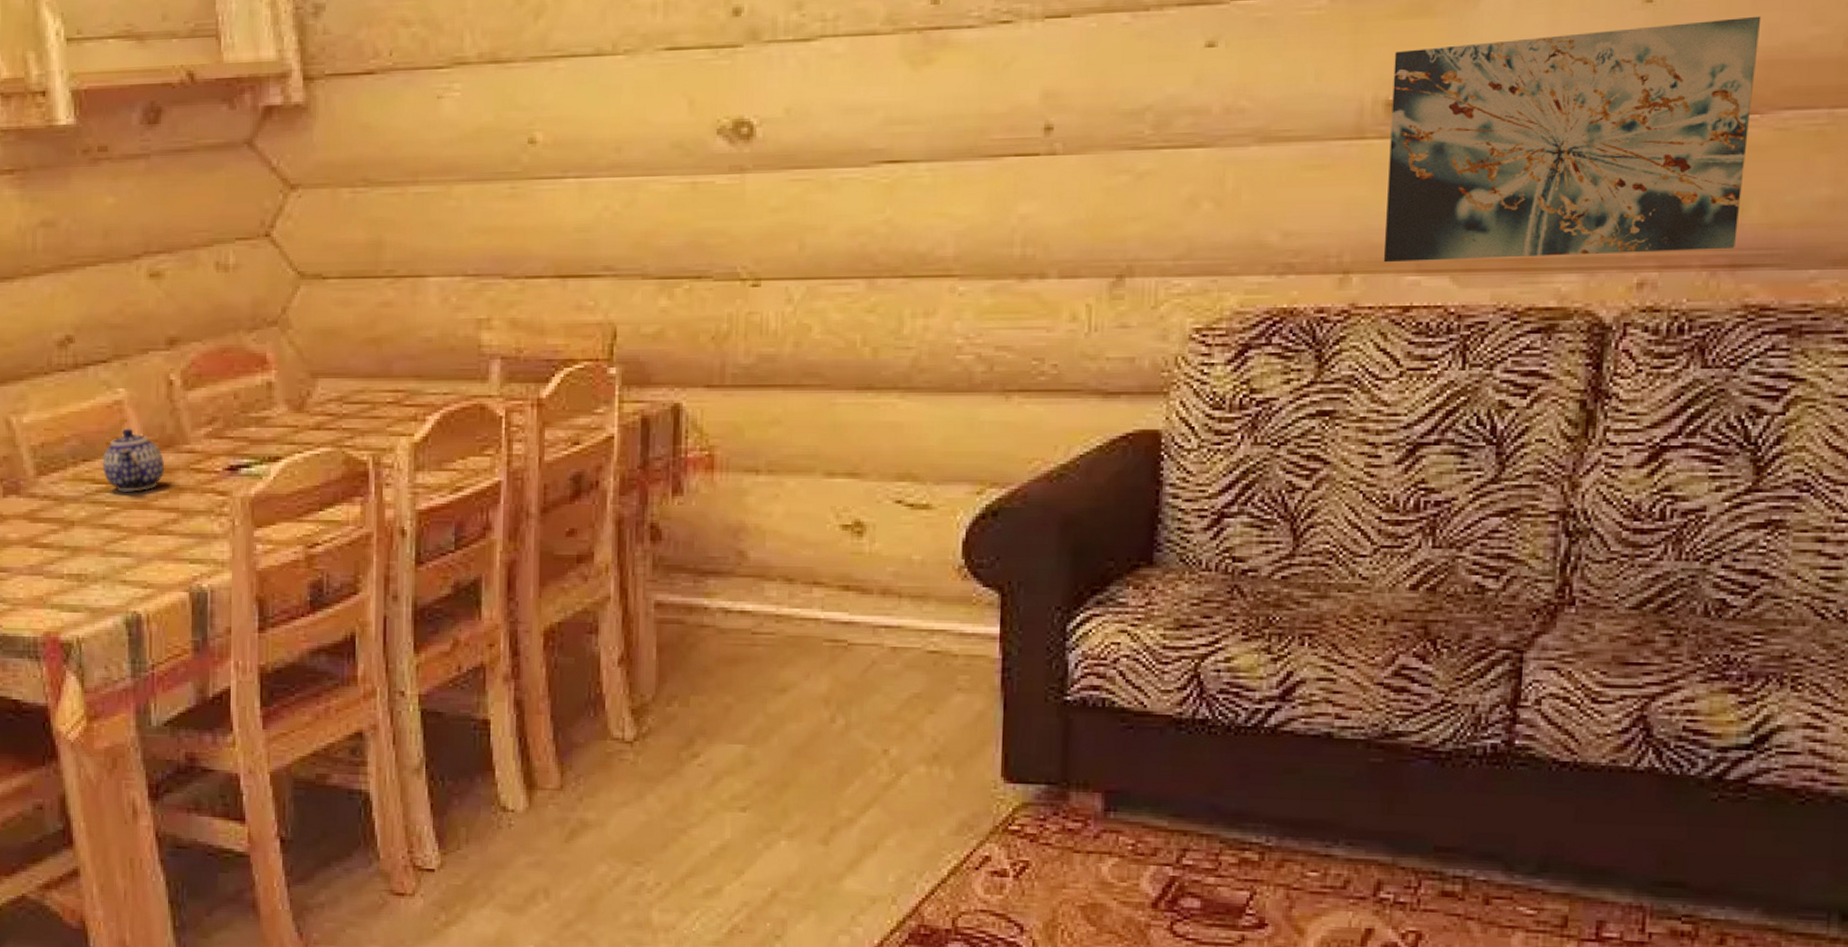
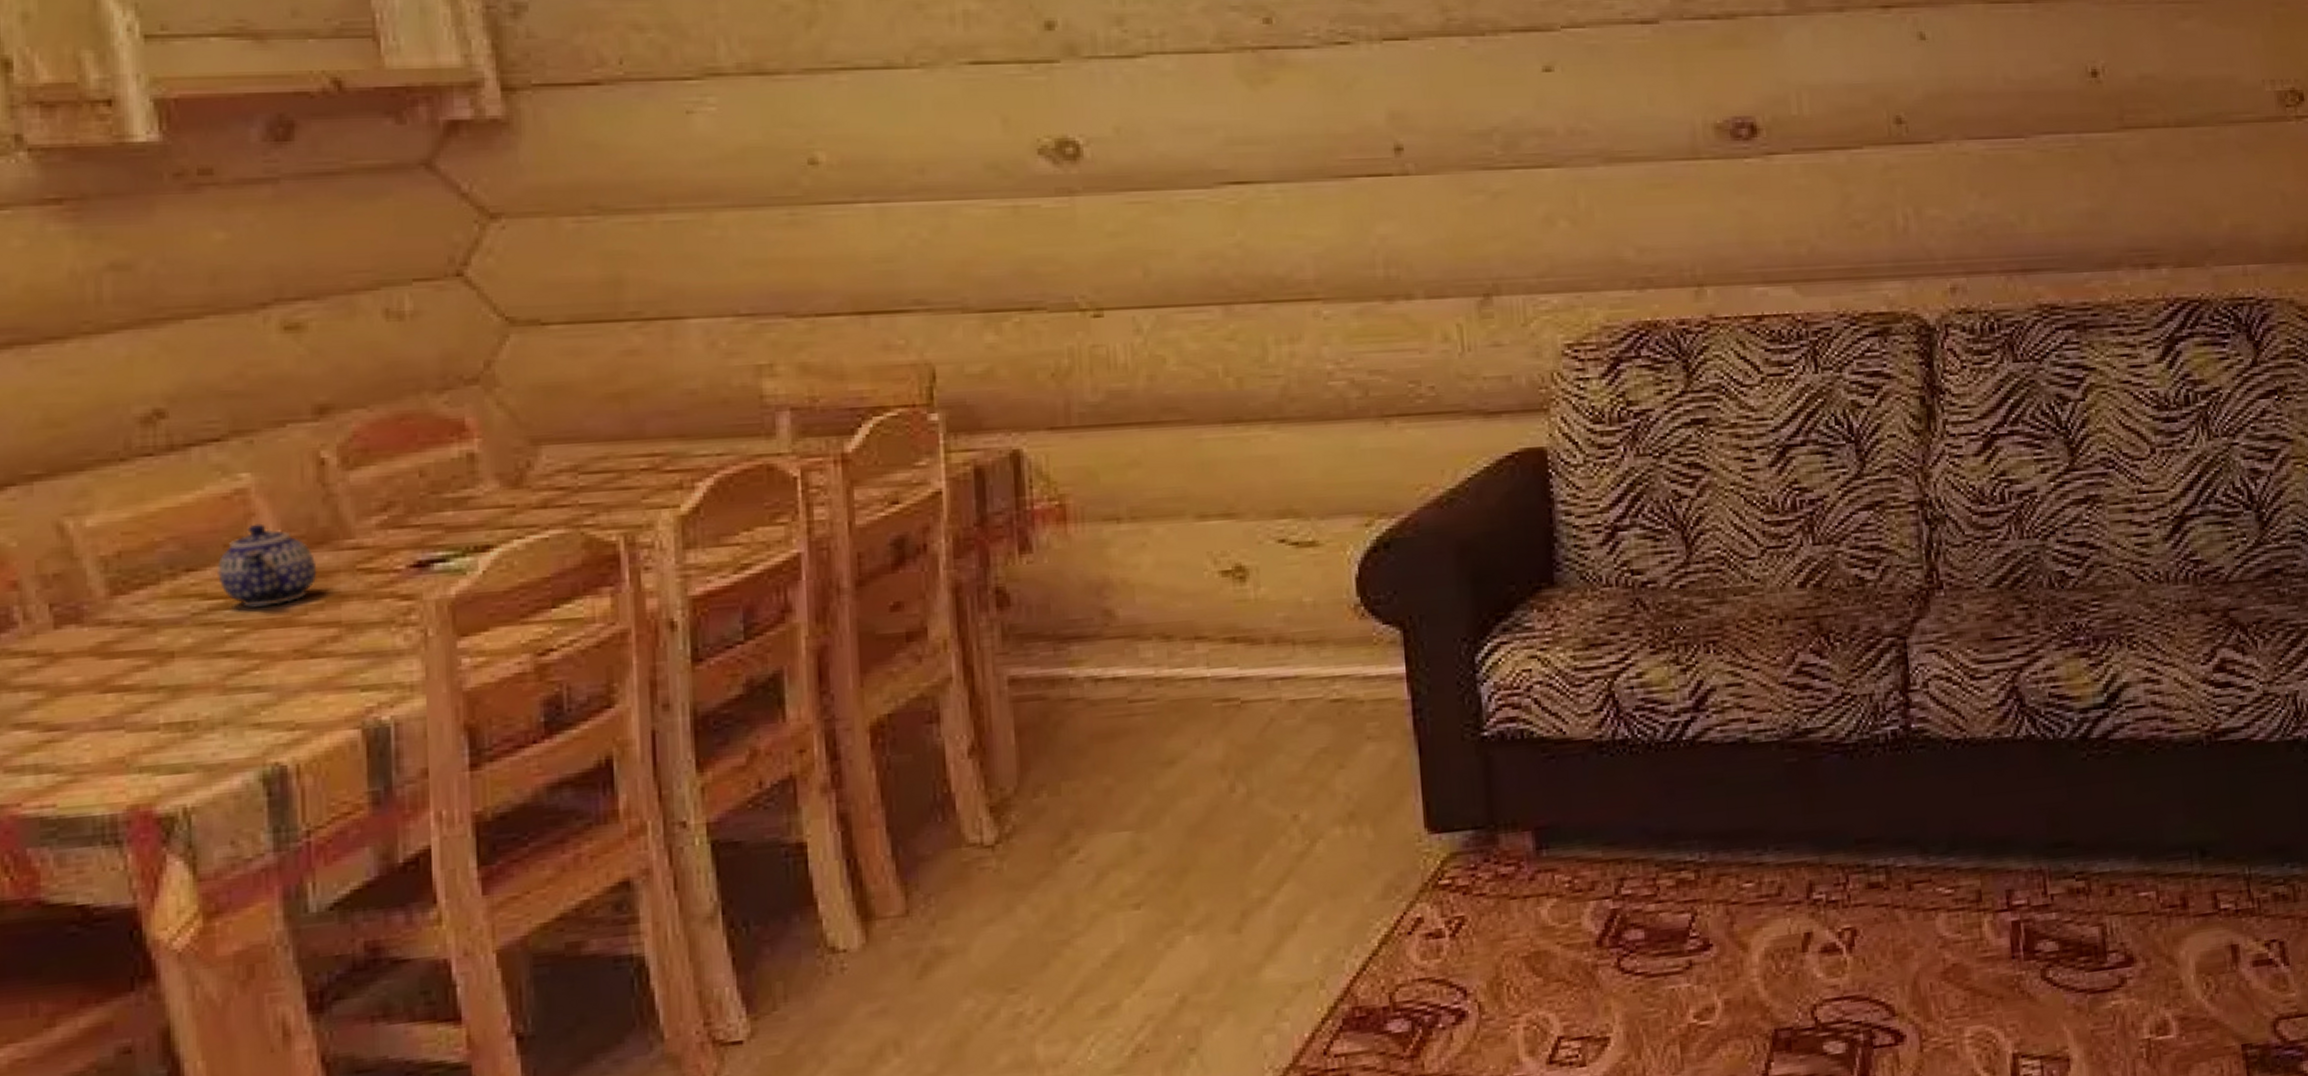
wall art: present [1383,16,1762,263] -> none [1716,53,2023,275]

